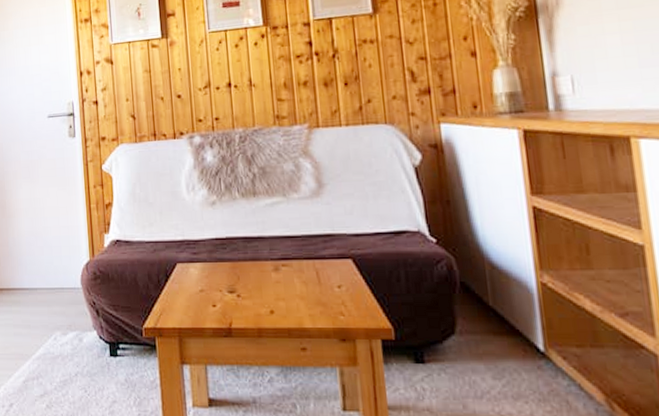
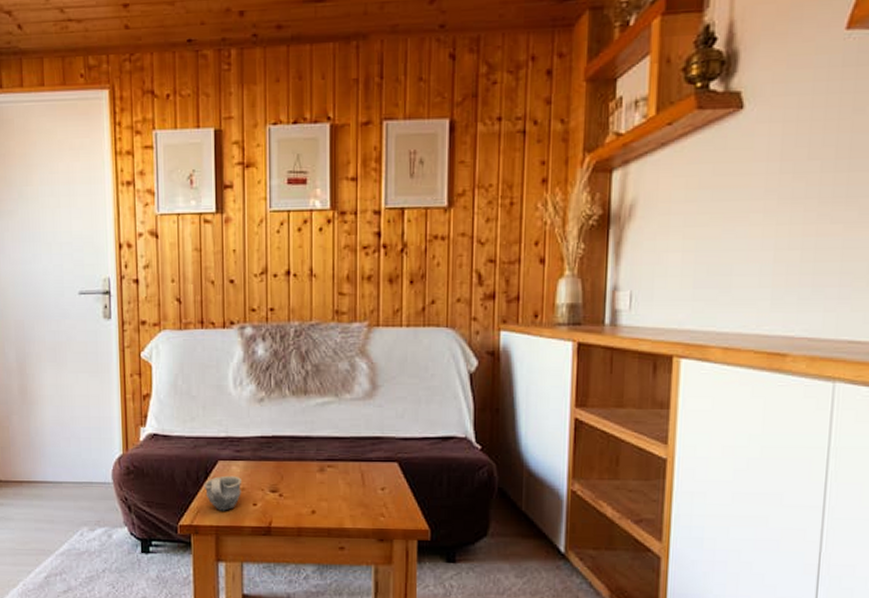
cup: none [165,277,201,313] -> present [204,475,241,511]

